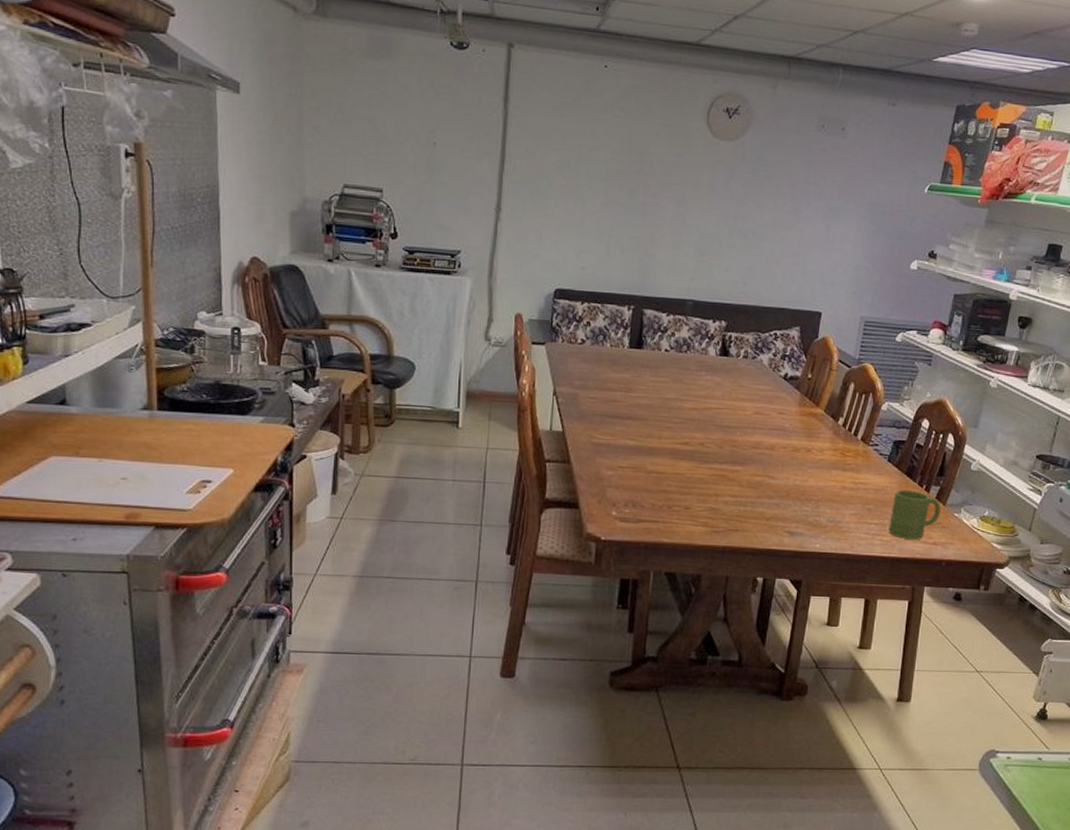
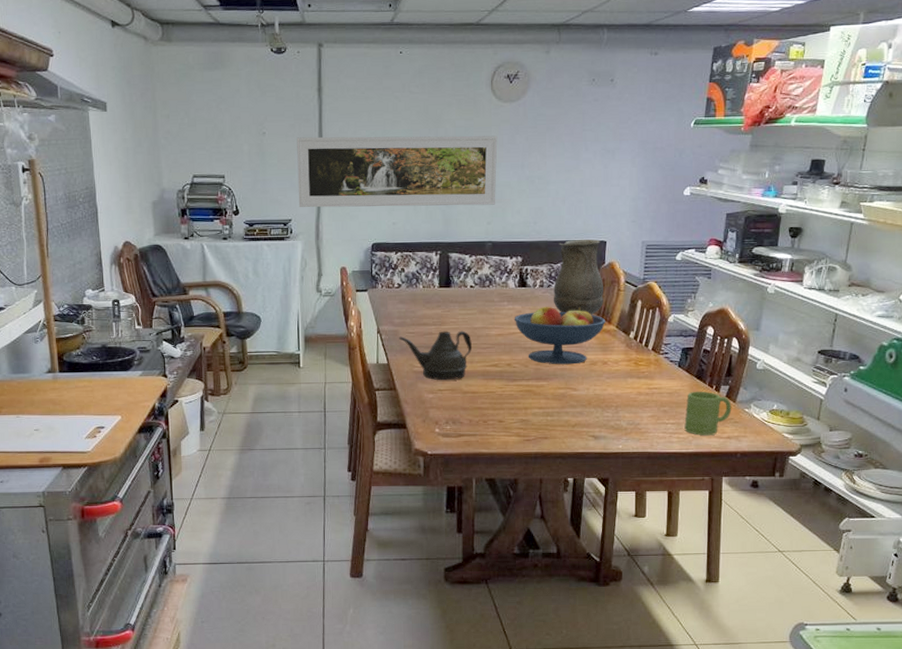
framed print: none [470,153,710,258] -> present [297,135,498,208]
teapot: none [577,399,662,457] -> present [398,330,473,381]
fruit bowl: none [711,380,814,450] -> present [514,306,606,365]
vase: none [757,307,815,395] -> present [553,239,603,315]

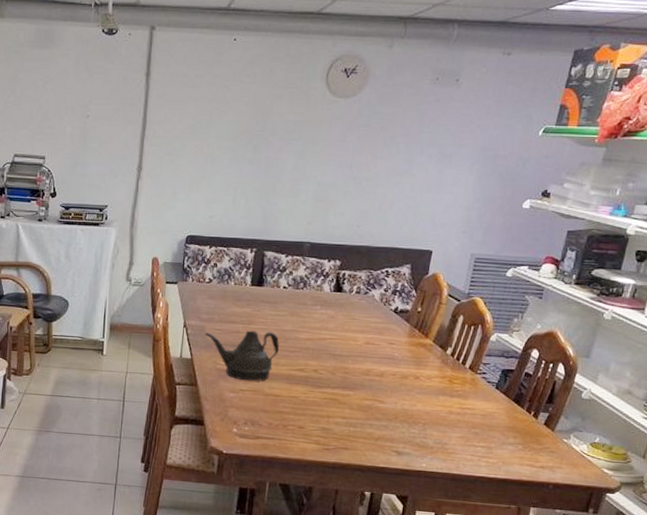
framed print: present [297,135,498,208] -> none [116,122,328,205]
fruit bowl: present [514,306,606,365] -> none [325,313,423,376]
vase: present [553,239,603,315] -> none [368,247,426,327]
mug: present [684,391,732,435] -> none [495,415,550,463]

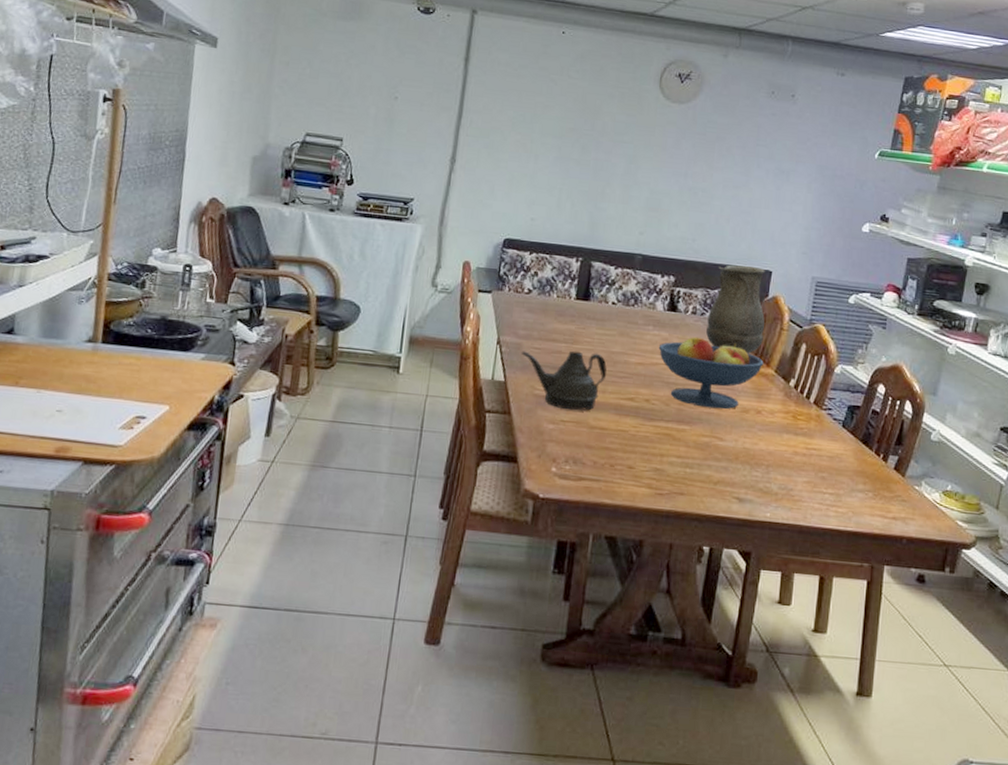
fruit bowl: none [325,313,423,376] -> present [658,337,764,410]
vase: none [368,247,426,327] -> present [705,265,766,354]

